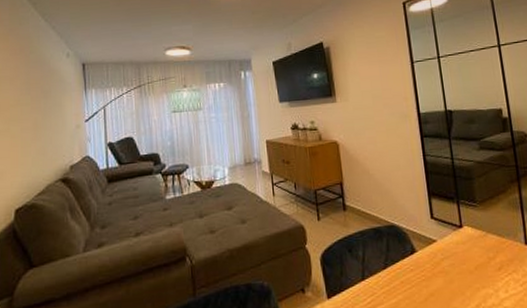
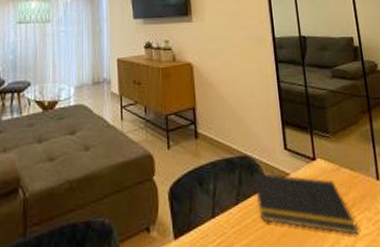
notepad: none [400,240,506,295] -> present [252,172,359,235]

